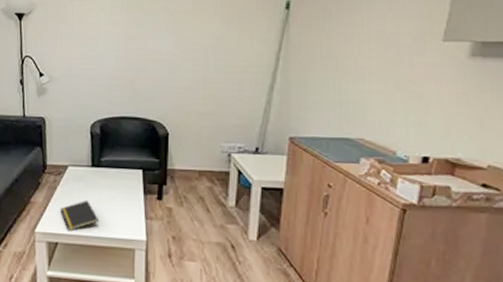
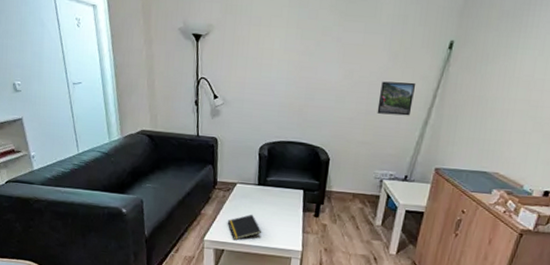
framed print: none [216,46,255,82] -> present [377,81,416,116]

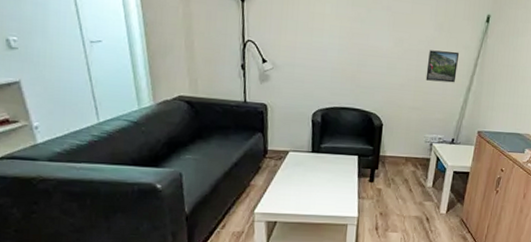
notepad: present [227,214,262,241] -> none [279,182,317,211]

